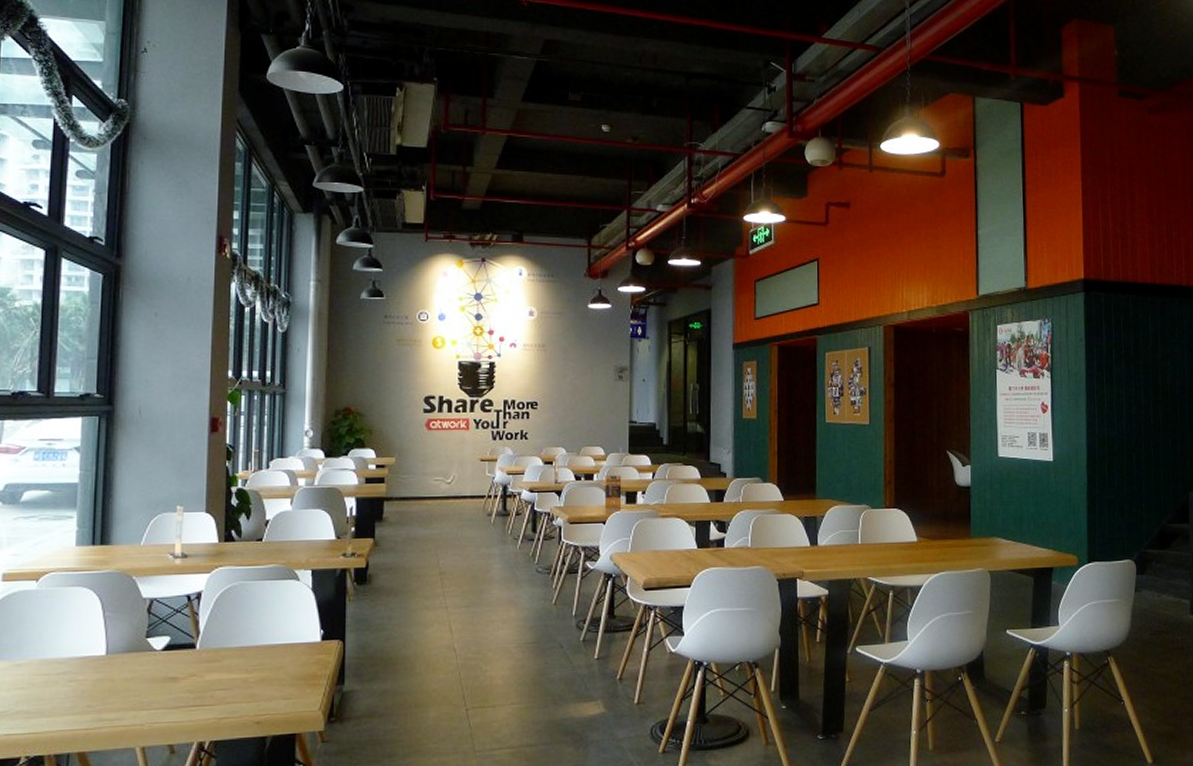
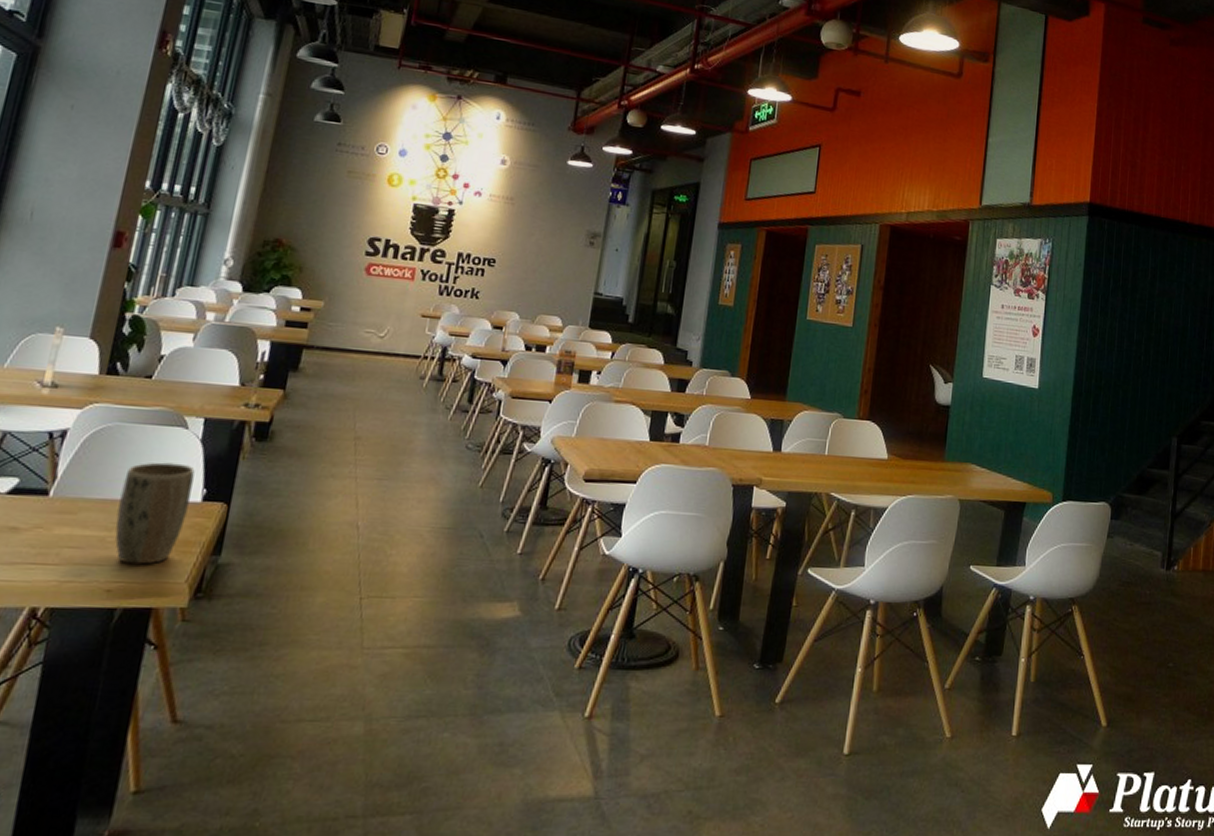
plant pot: none [254,610,311,699] -> present [115,462,195,565]

